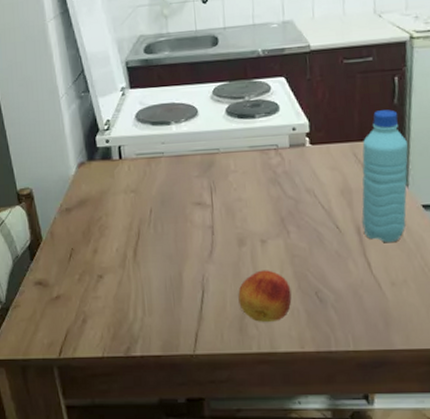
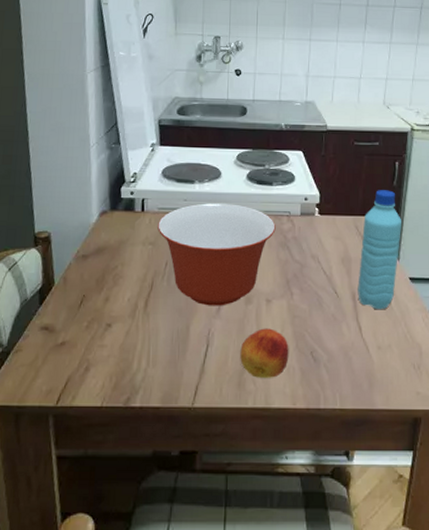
mixing bowl: none [137,142,263,251] -> present [158,203,276,306]

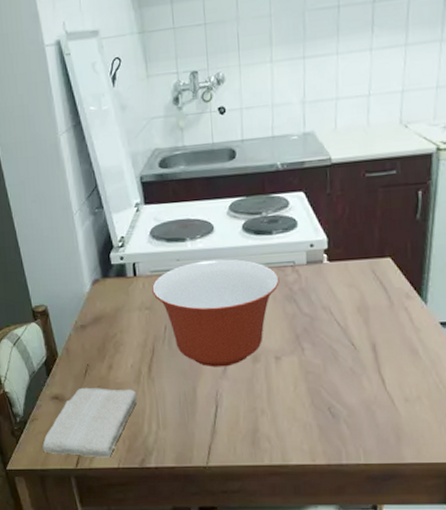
washcloth: none [23,319,131,395] -> present [42,387,138,458]
fruit: present [240,328,289,378] -> none [251,386,305,436]
water bottle: present [358,190,401,310] -> none [378,225,429,360]

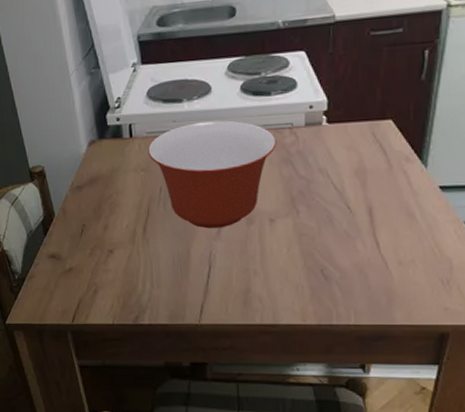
washcloth: present [42,387,138,458] -> none [40,246,133,314]

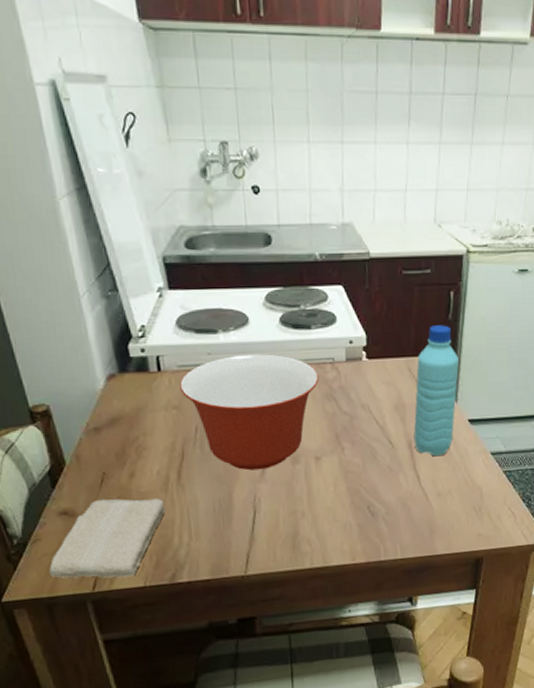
washcloth: none [40,246,133,314] -> present [49,498,166,579]
water bottle: none [375,86,431,224] -> present [413,325,459,457]

